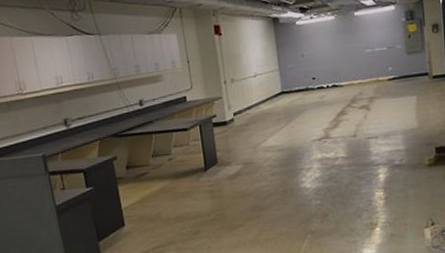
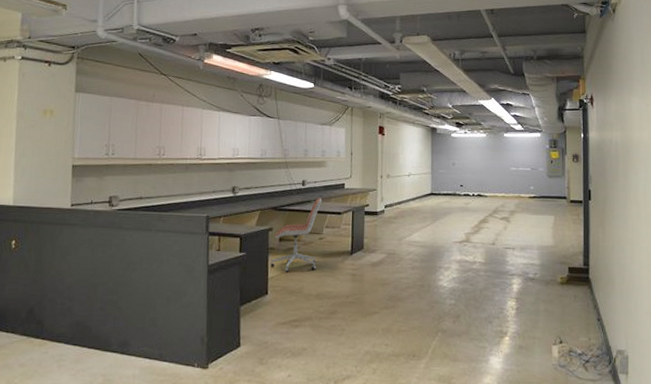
office chair: none [119,116,171,200] -> present [270,198,322,272]

